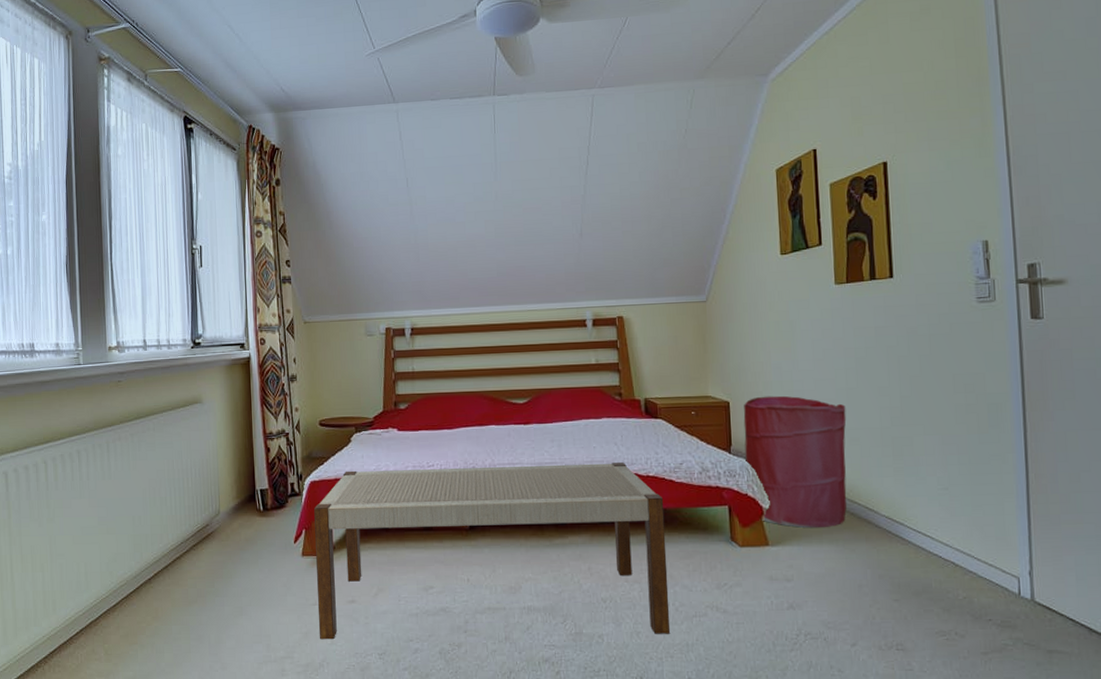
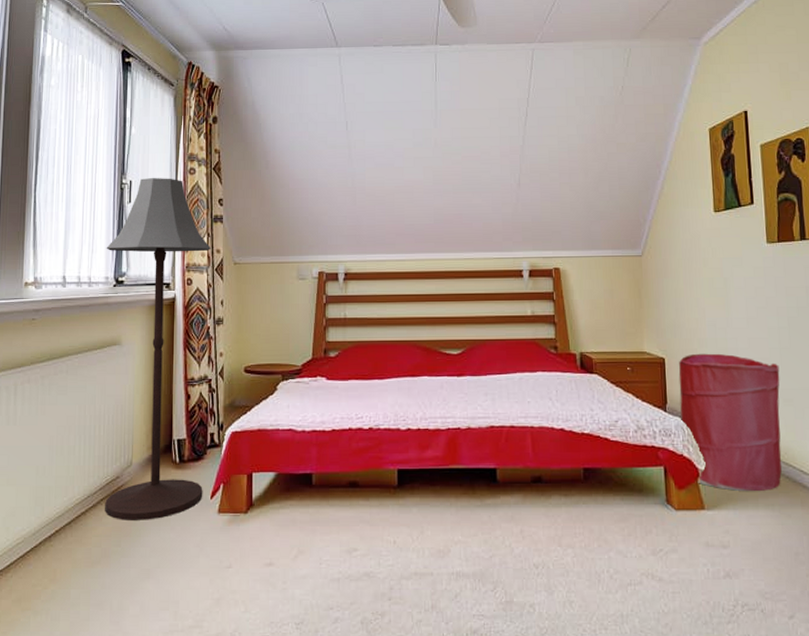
floor lamp: none [182,241,287,564] -> present [105,177,211,520]
bench: present [314,462,670,640] -> none [232,419,604,607]

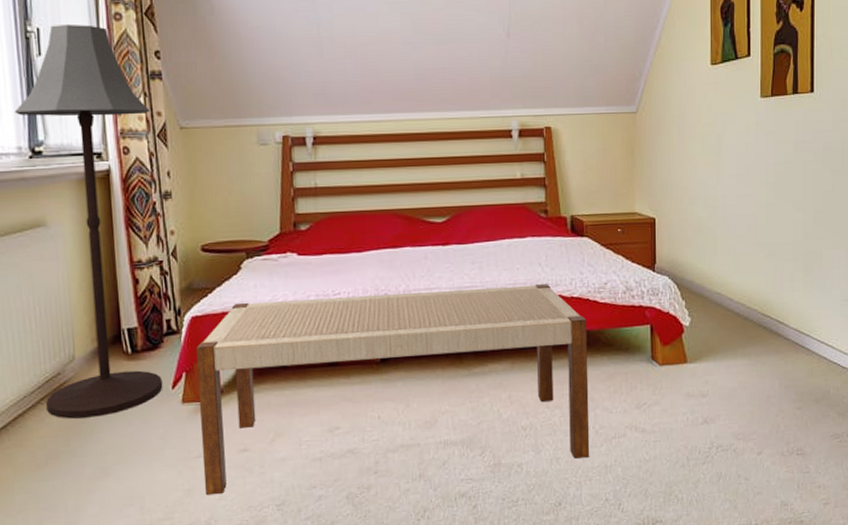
bench: none [232,419,604,607] -> present [196,284,589,496]
laundry hamper: present [678,353,782,492] -> none [668,211,764,344]

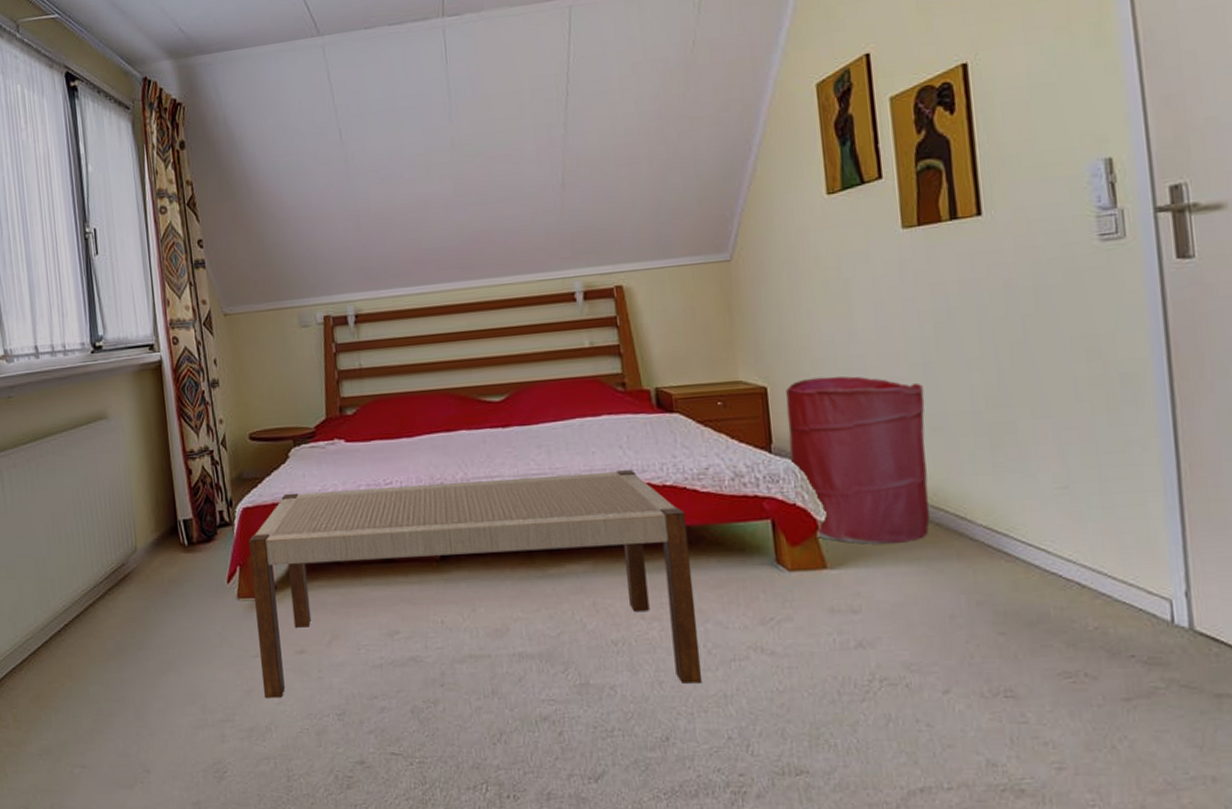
floor lamp: present [14,23,163,419] -> none [77,220,219,611]
laundry hamper: none [668,211,764,344] -> present [786,375,930,545]

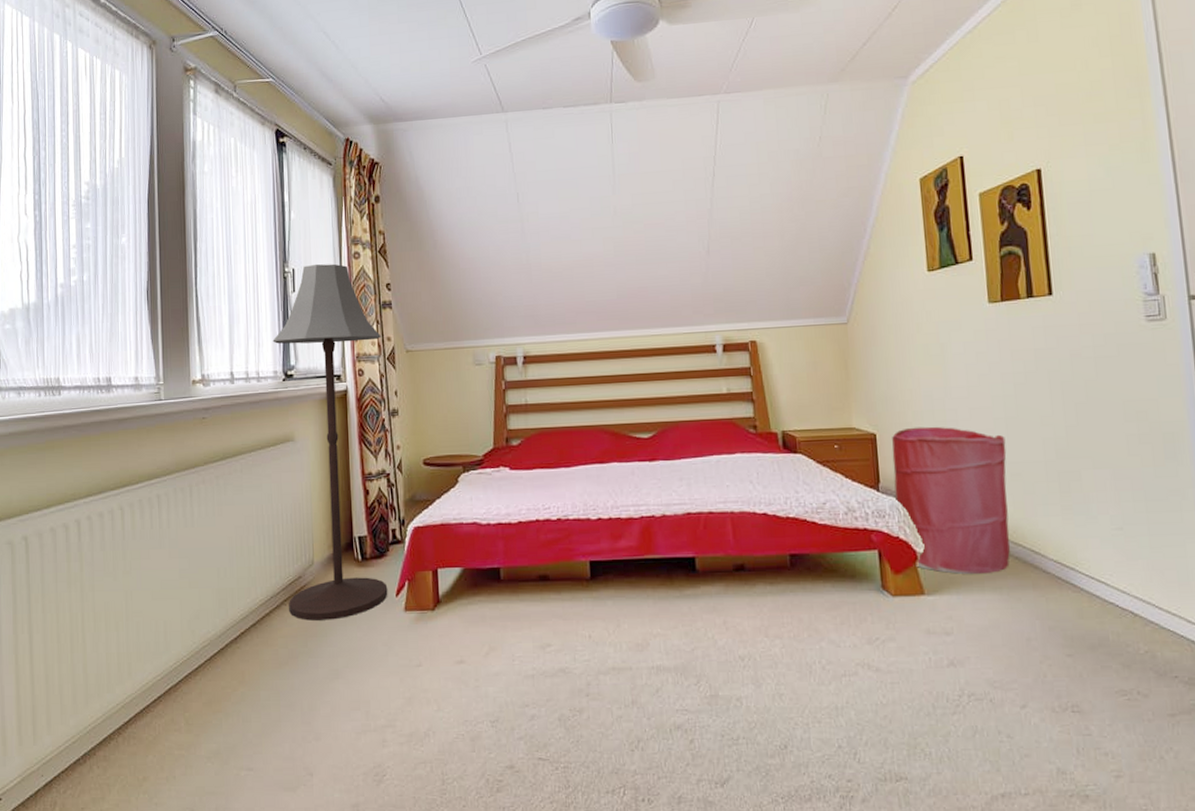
floor lamp: none [77,220,219,611] -> present [272,263,388,621]
bench: present [249,470,701,699] -> none [418,503,816,706]

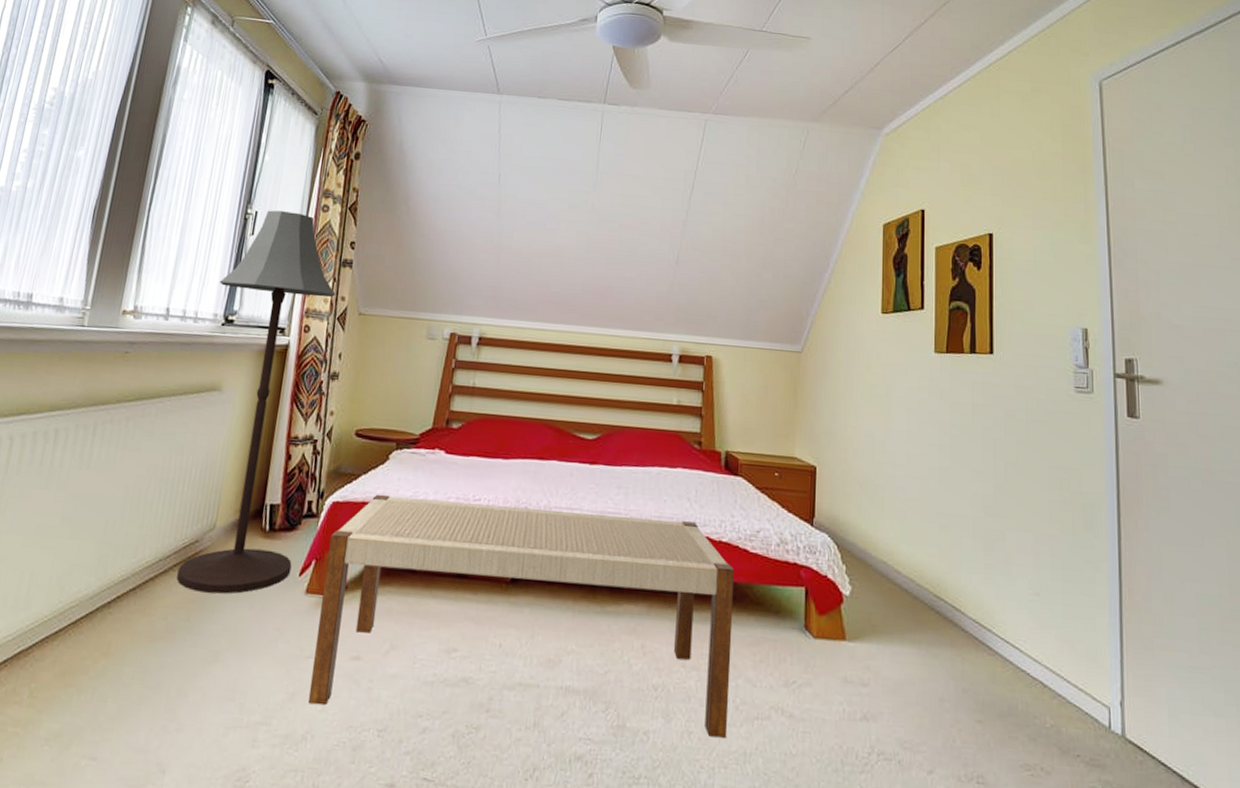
bench: none [418,503,816,706] -> present [307,494,735,738]
laundry hamper: present [892,426,1011,575] -> none [828,465,938,625]

